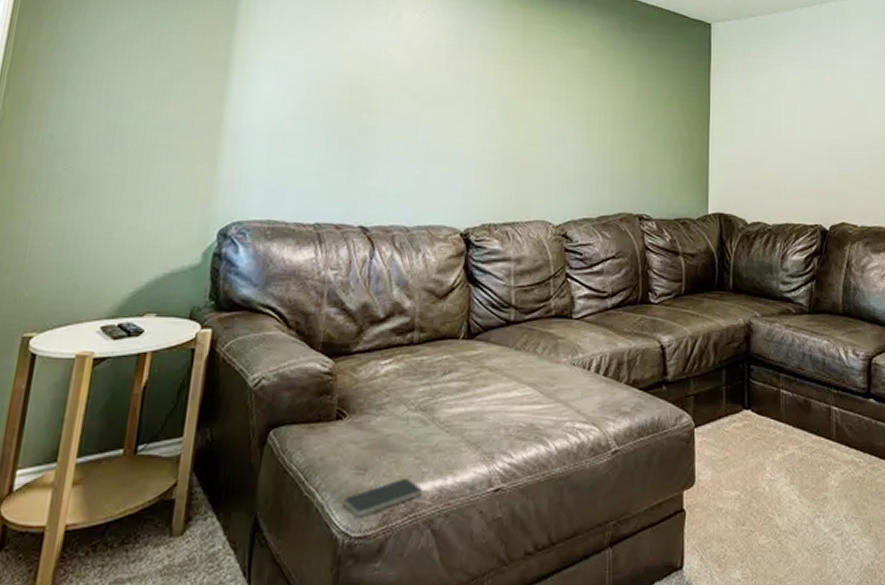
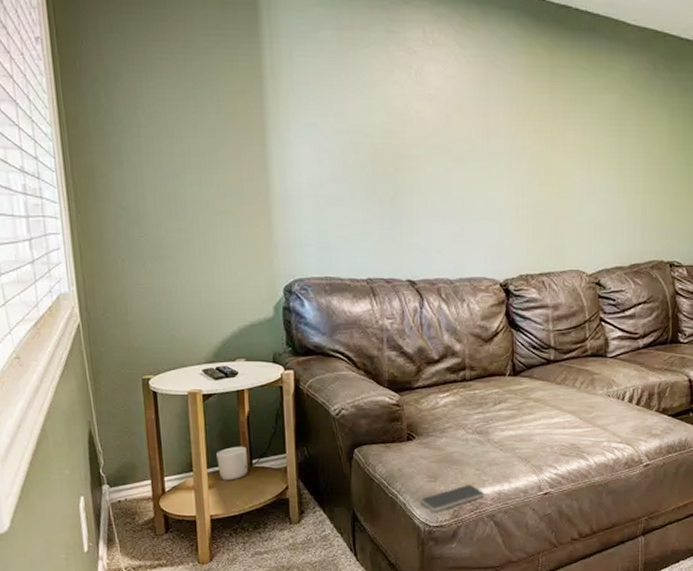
mug: none [90,426,134,474] -> present [216,446,248,480]

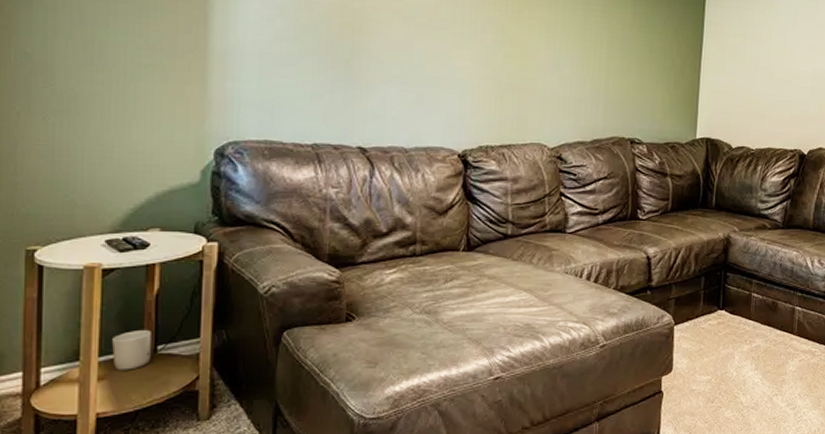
mobile phone: present [420,485,485,512] -> none [356,370,430,402]

